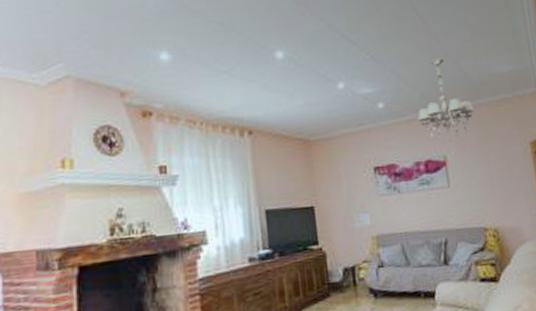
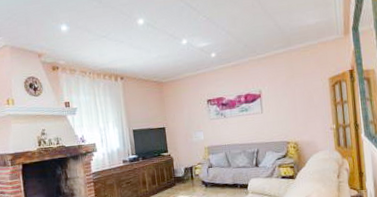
chandelier: present [418,59,475,141] -> none [241,16,286,79]

